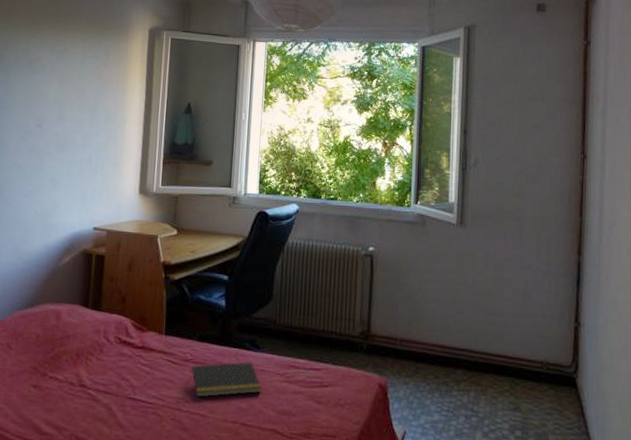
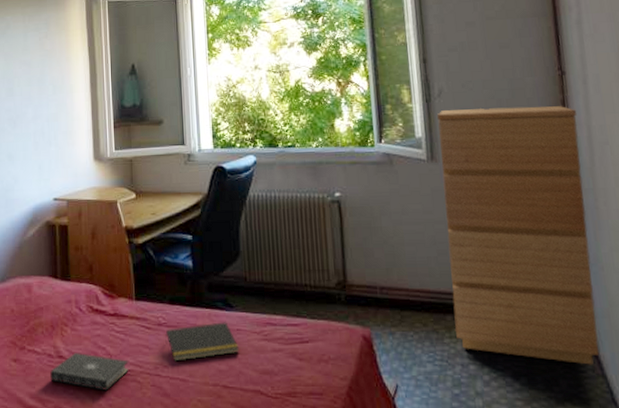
book: none [69,383,151,422] -> present [50,353,129,391]
dresser: none [464,179,593,423] -> present [437,106,600,365]

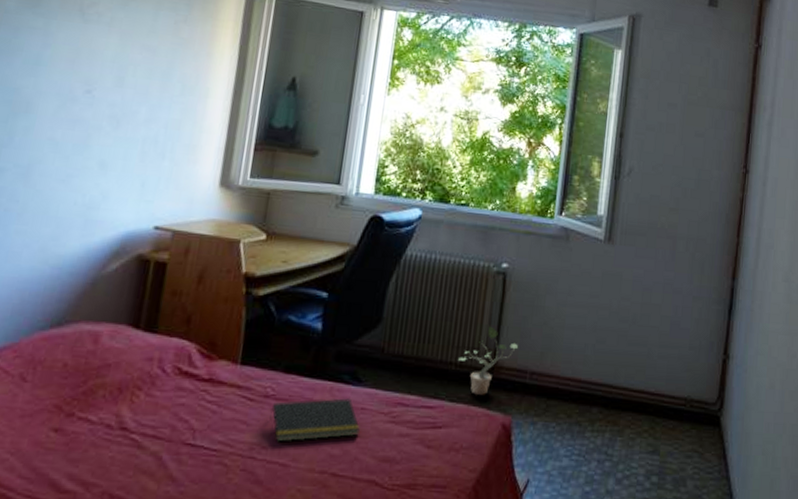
book: present [50,353,129,391] -> none [103,425,217,474]
potted plant: none [312,250,364,311] -> present [458,326,518,395]
dresser: present [437,106,600,365] -> none [598,190,752,467]

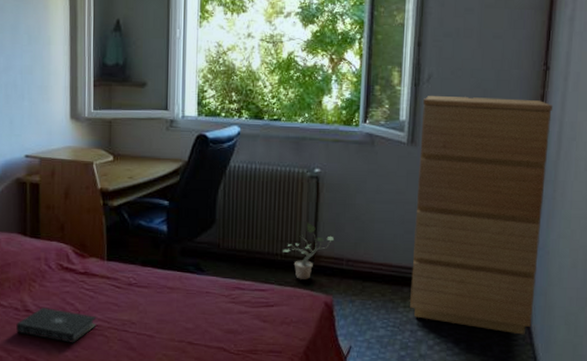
book: none [103,425,217,474] -> present [16,308,97,343]
notepad: present [270,398,360,443] -> none [135,284,207,319]
dresser: none [598,190,752,467] -> present [410,95,553,335]

